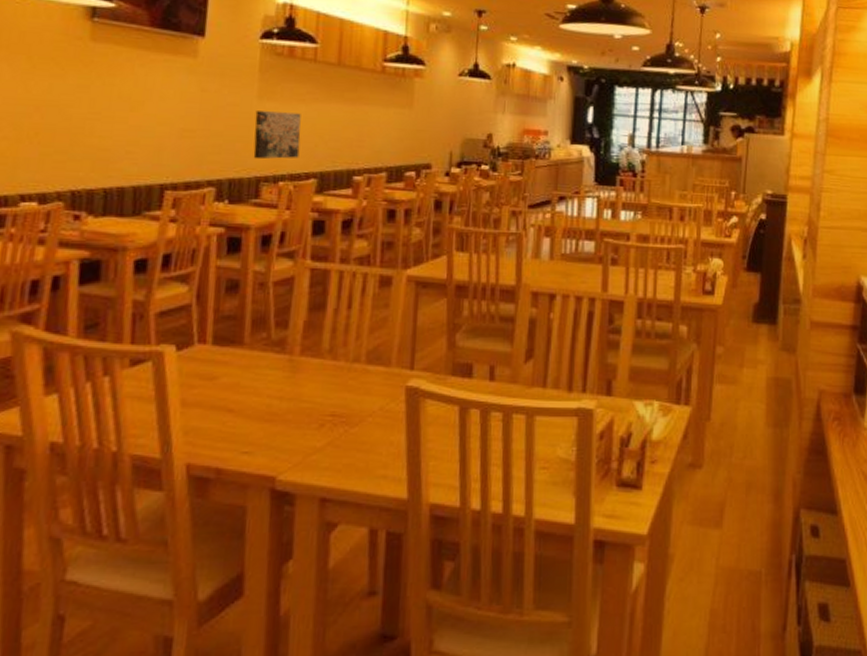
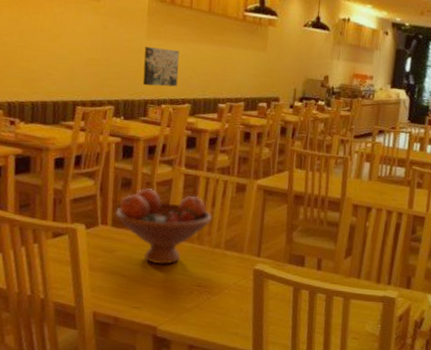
fruit bowl: none [218,291,348,391] -> present [115,188,212,265]

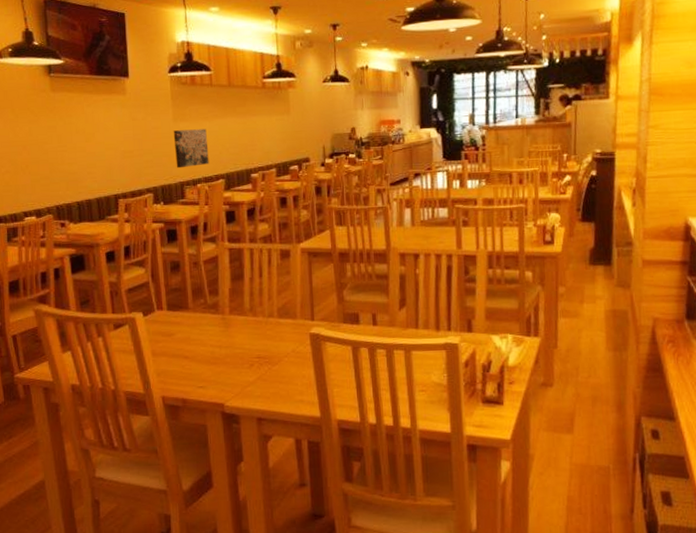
fruit bowl: present [115,188,212,265] -> none [169,268,261,342]

